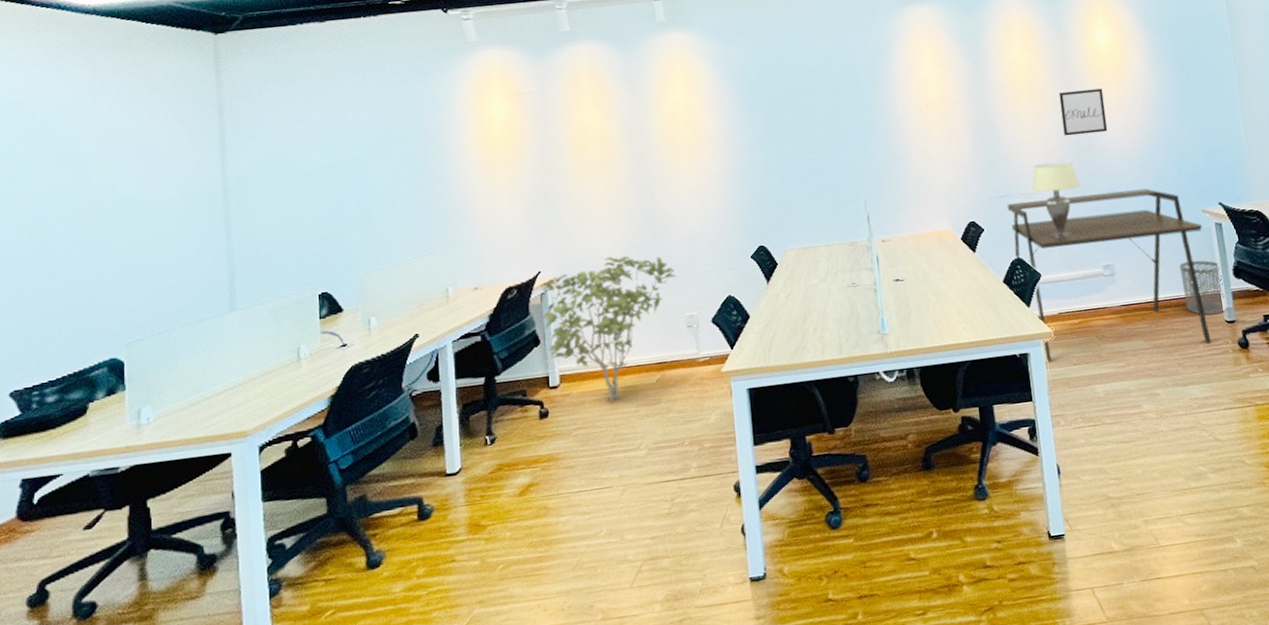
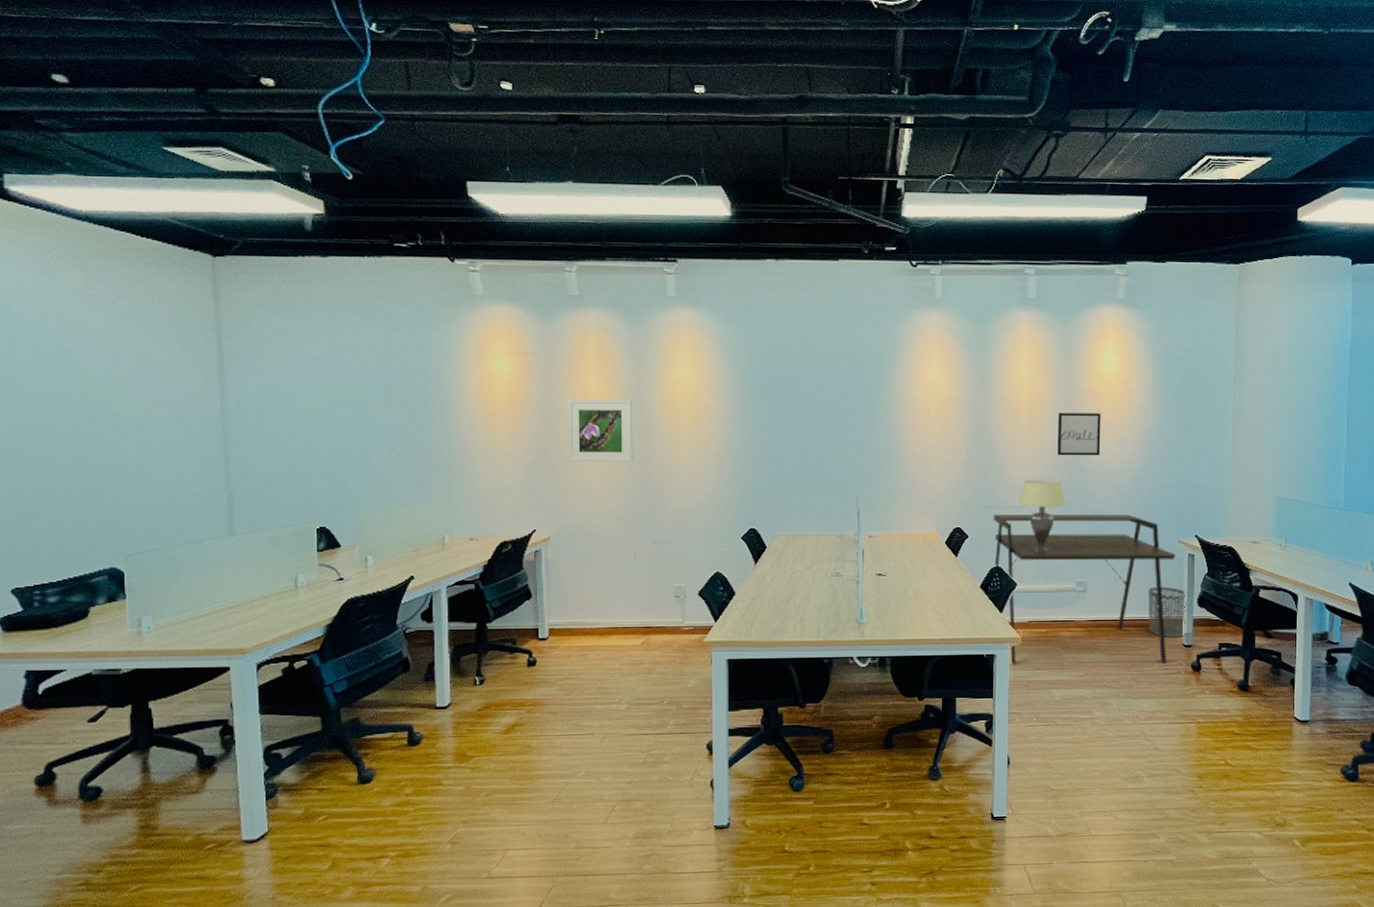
shrub: present [541,256,677,402] -> none [535,523,668,658]
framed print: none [565,128,635,198] -> present [567,400,634,463]

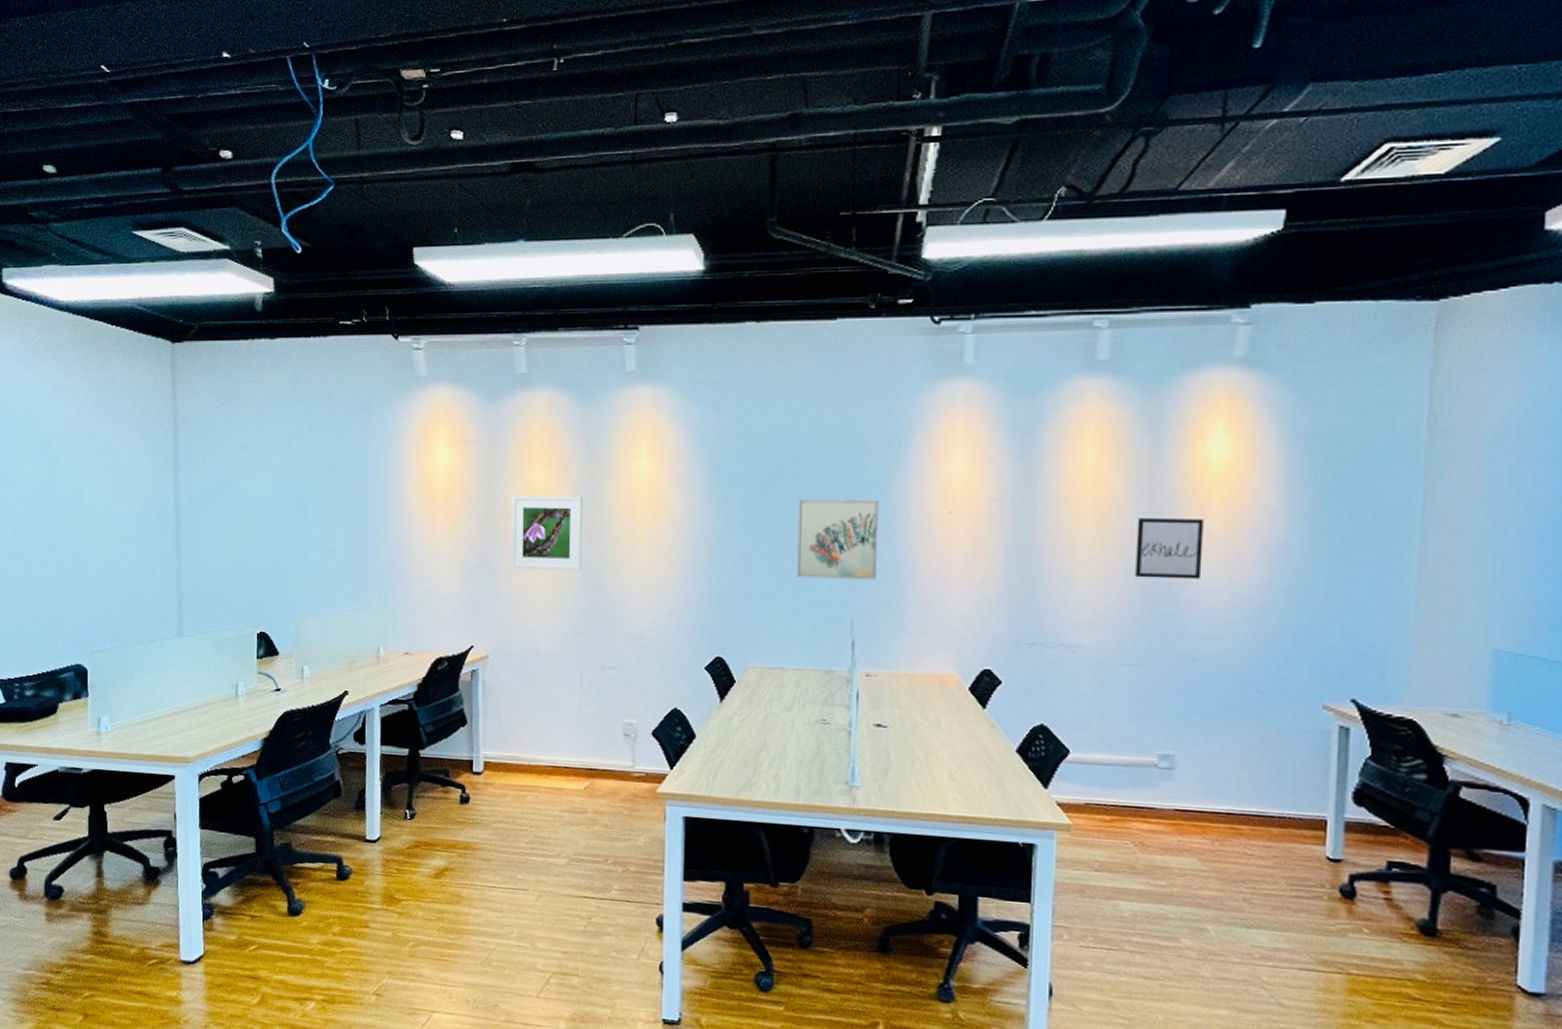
wall art: none [813,401,875,463] -> present [797,500,879,580]
desk: present [993,514,1176,665] -> none [1037,655,1319,882]
lampshade: present [1018,479,1066,551] -> none [1075,609,1146,709]
waste bin: present [1148,586,1186,638] -> none [1271,770,1335,847]

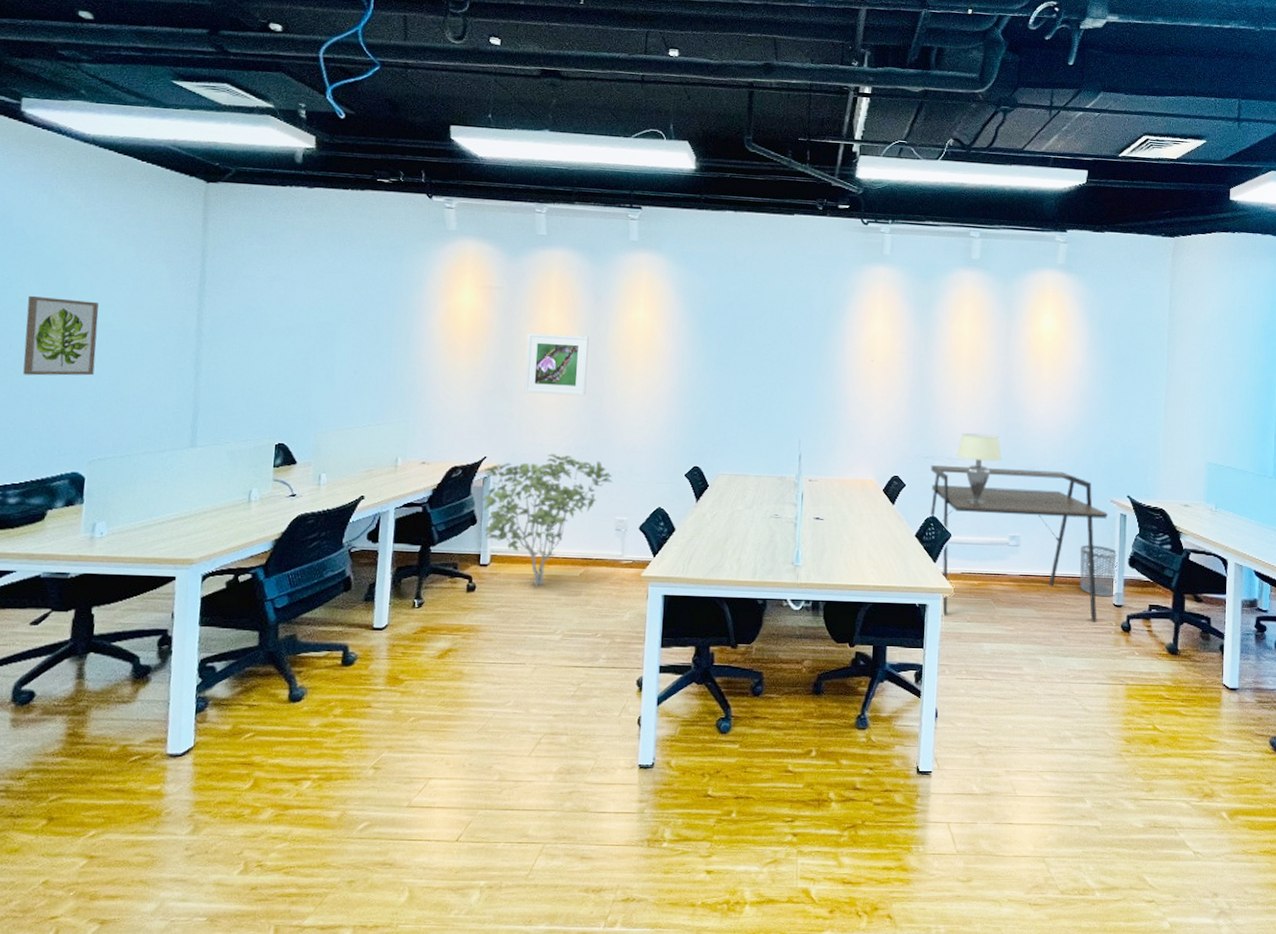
wall art: none [25,479,87,564] -> present [23,295,99,376]
shrub: none [472,641,618,801] -> present [482,453,613,587]
wall art: present [797,500,879,580] -> none [759,347,822,409]
desk: none [1037,655,1319,882] -> present [929,465,1109,622]
lampshade: none [1075,609,1146,709] -> present [956,432,1002,504]
wall art: present [1135,518,1204,579] -> none [995,370,1039,413]
waste bin: none [1271,770,1335,847] -> present [1080,544,1118,597]

